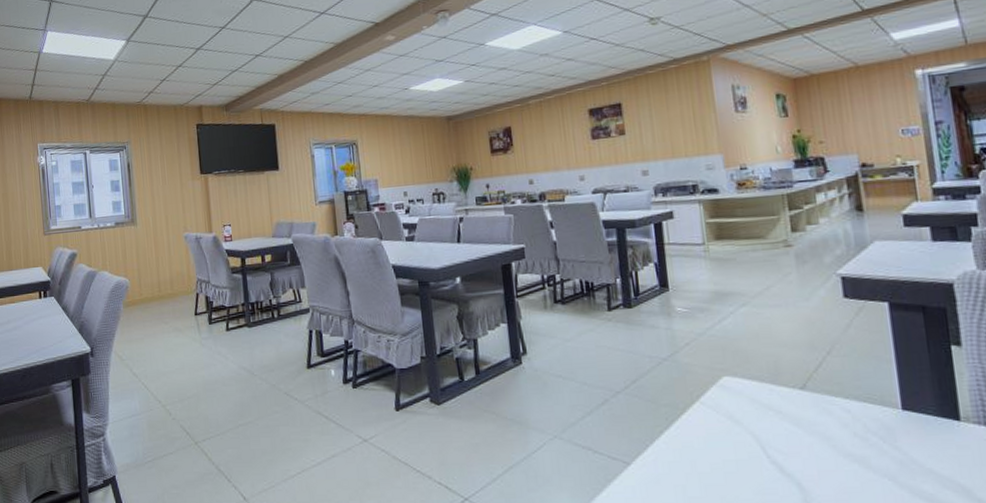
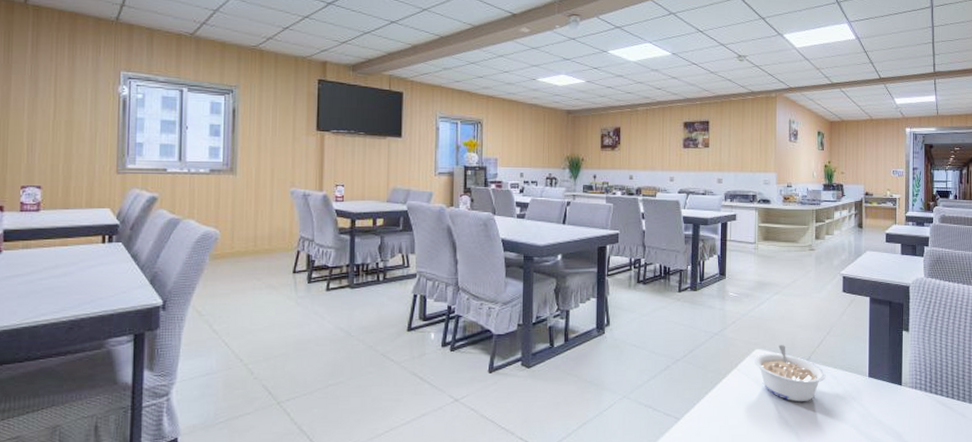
legume: none [723,370,833,443] -> present [754,345,826,401]

